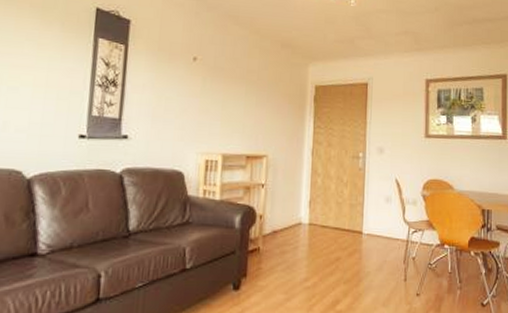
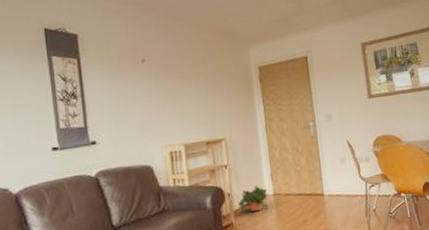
potted plant: none [269,211,302,240] -> present [238,185,268,212]

